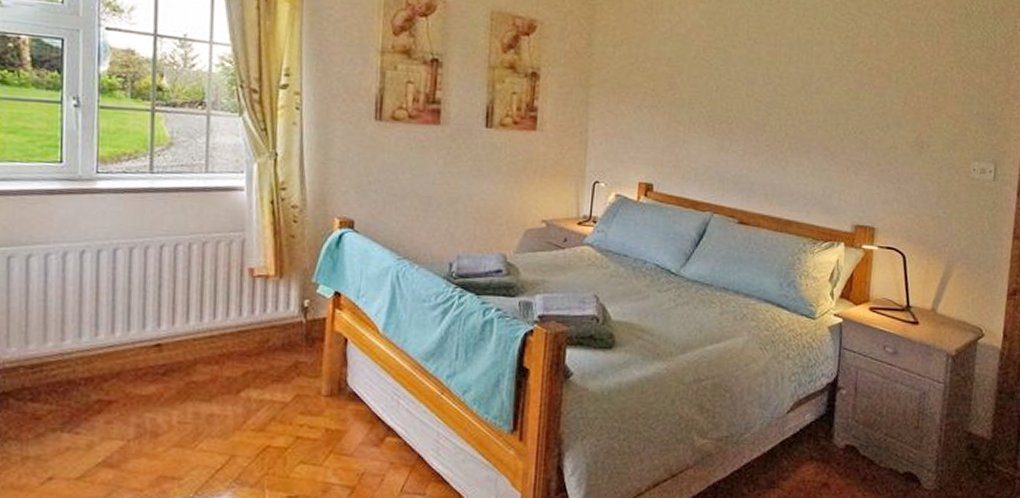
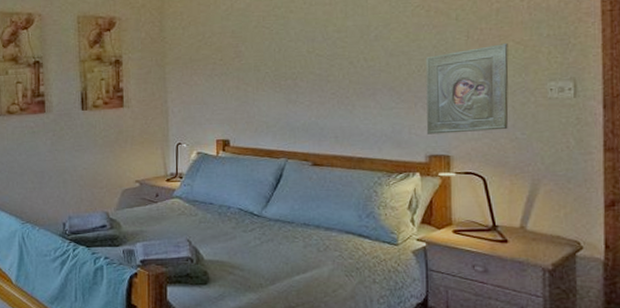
religious icon: none [856,115,941,206] -> present [425,43,509,134]

